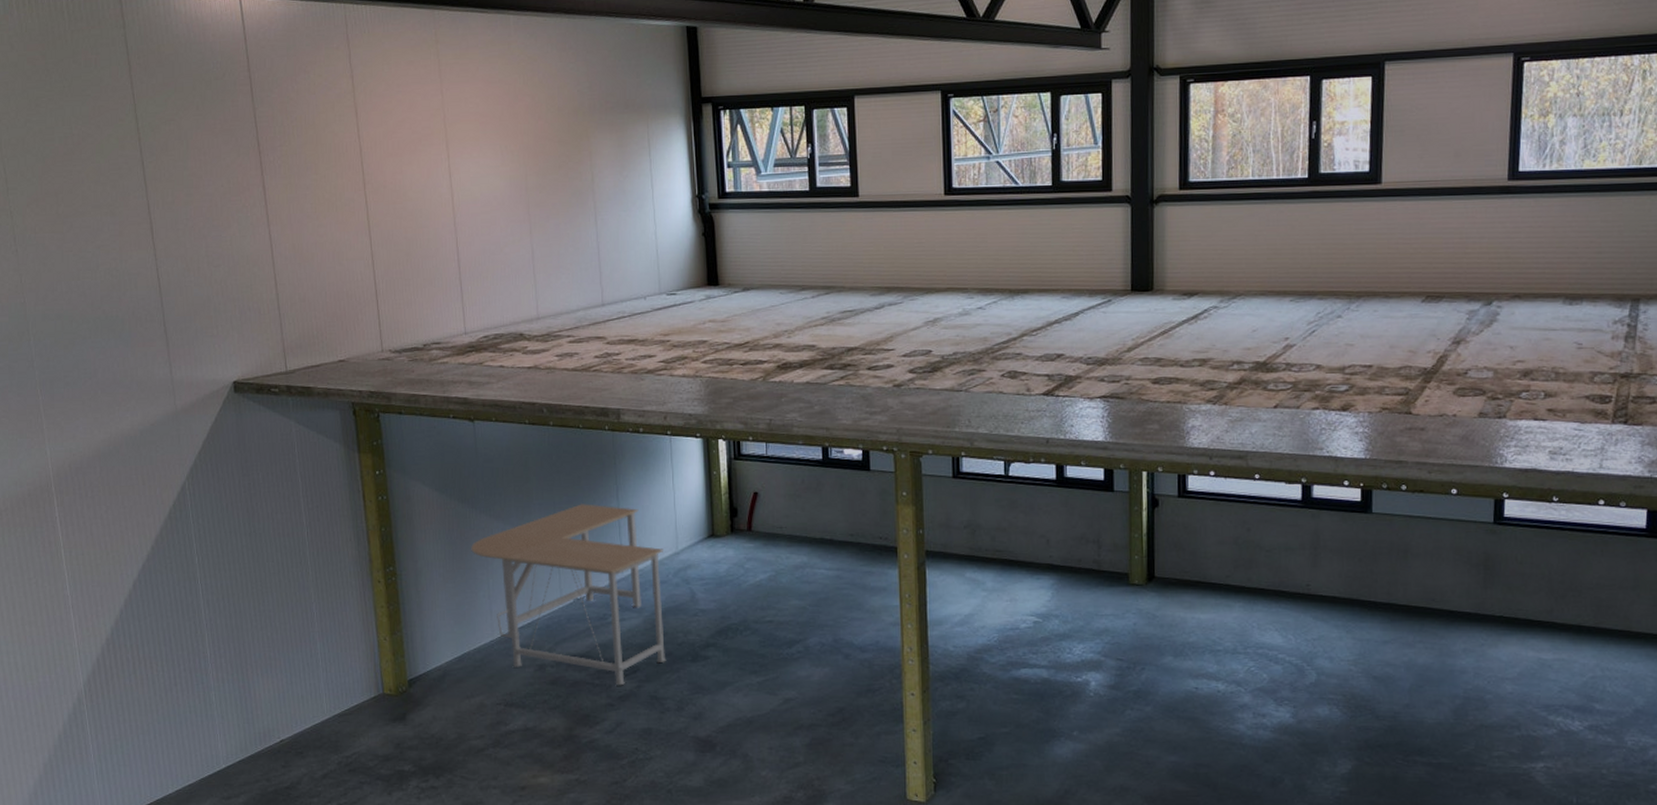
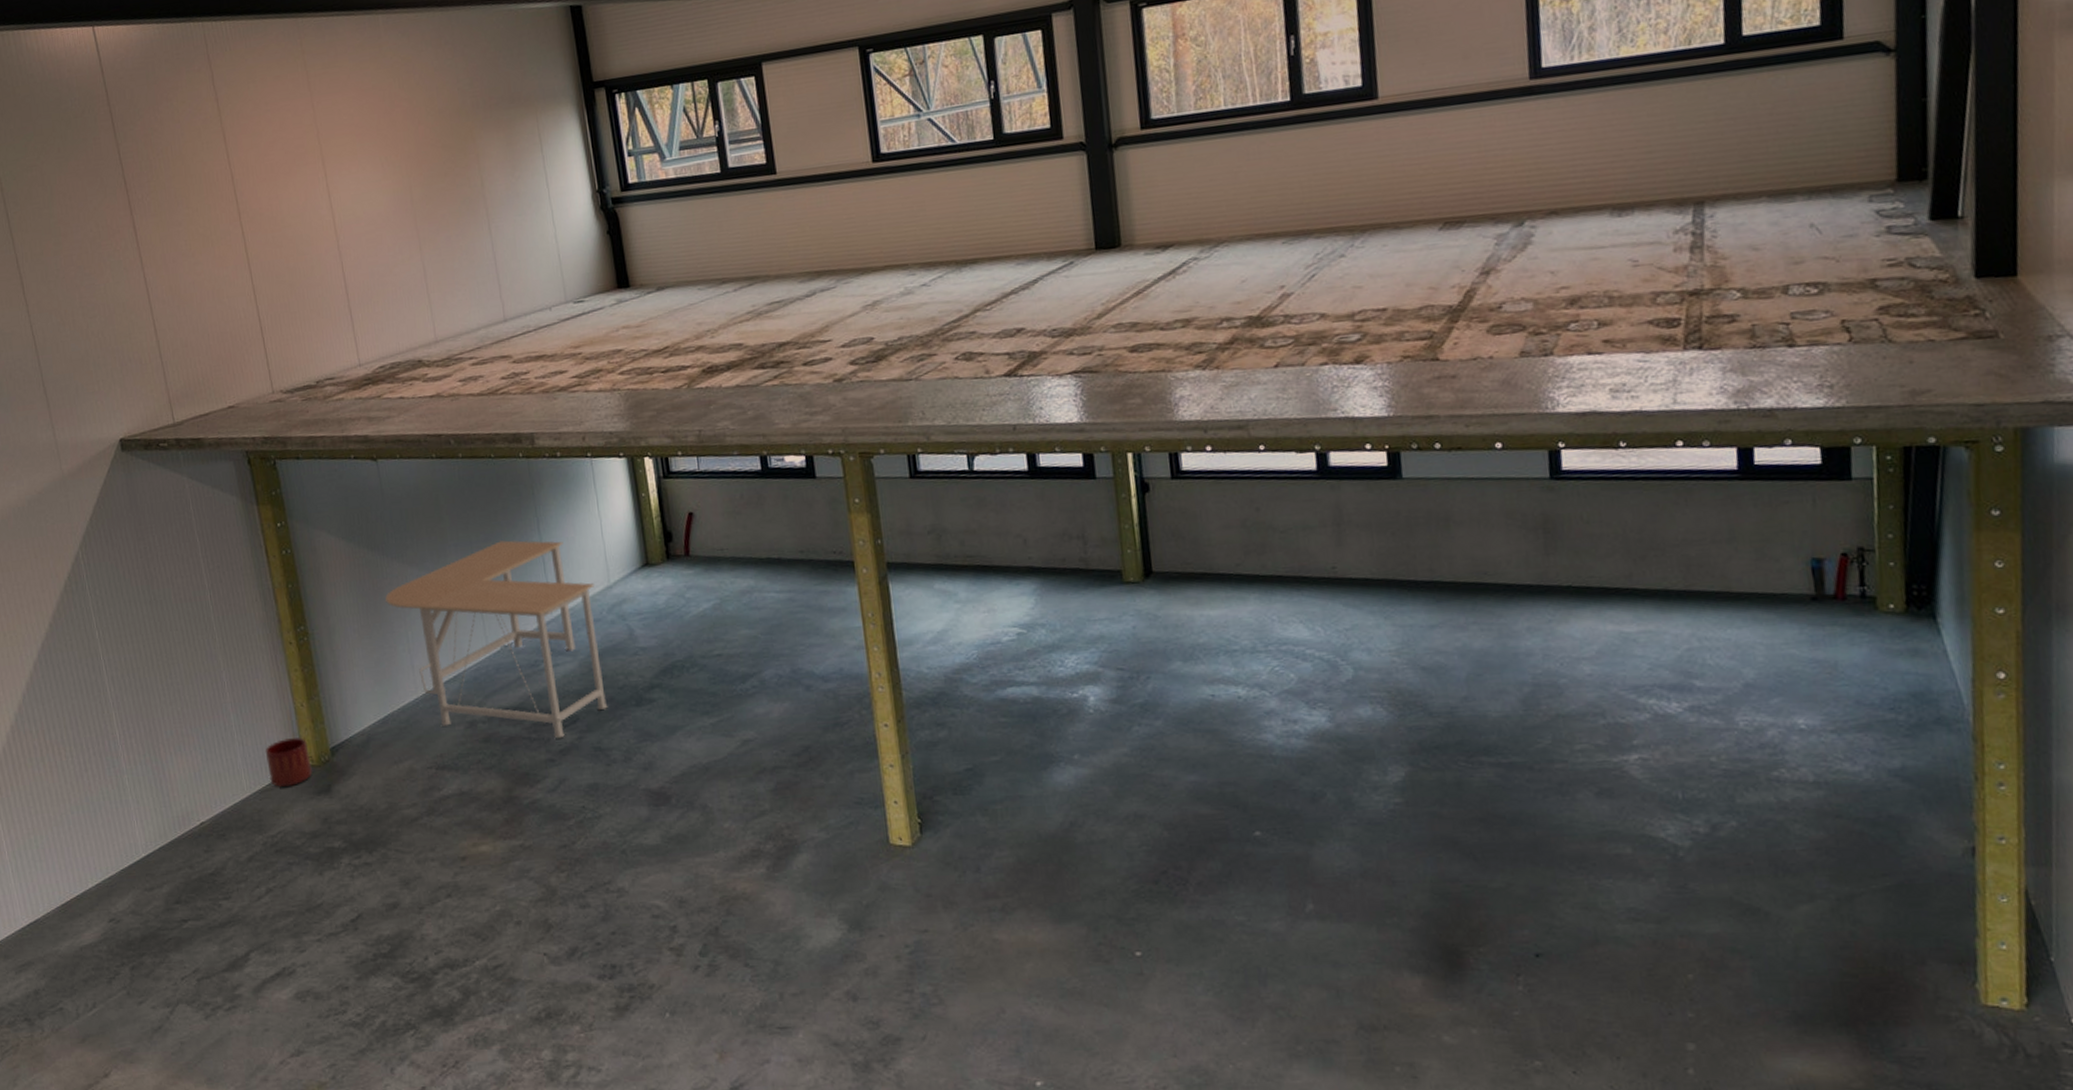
planter: none [347,669,389,712] -> present [265,737,312,787]

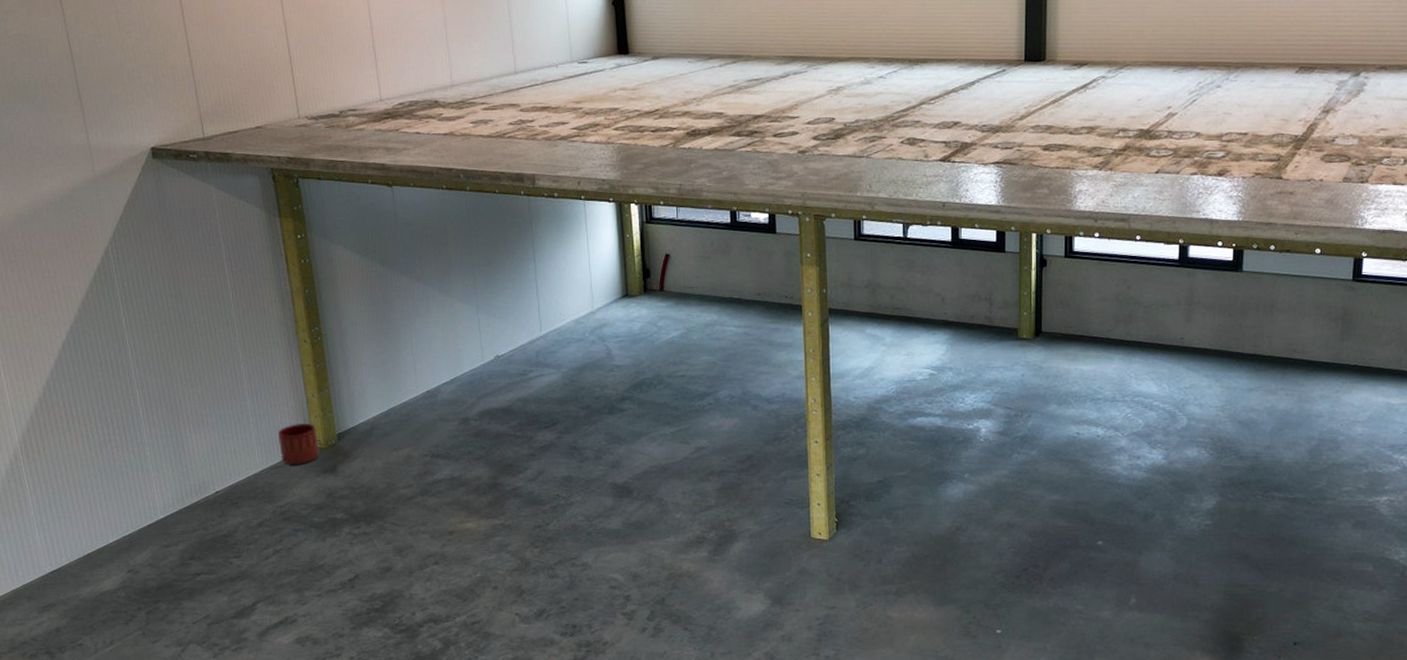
desk: present [385,540,608,739] -> none [394,266,585,437]

